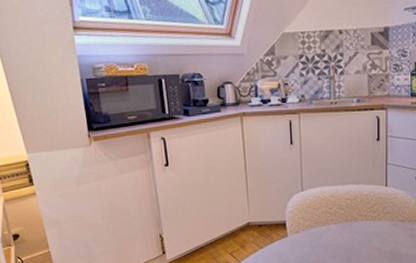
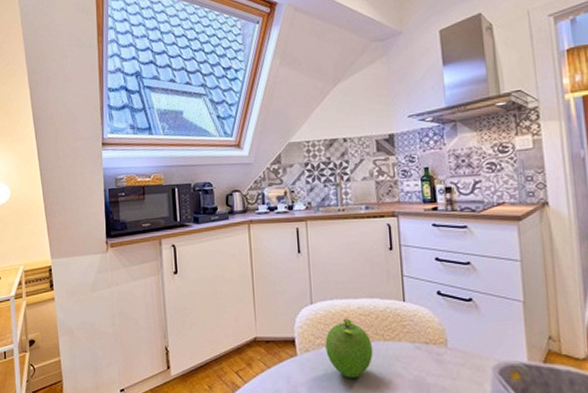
fruit: none [314,202,356,253] -> present [325,318,373,378]

